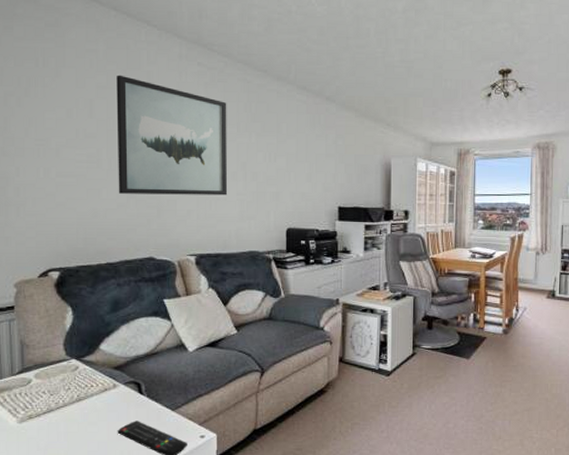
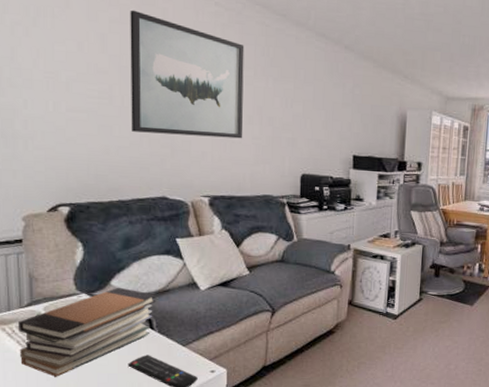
book stack: none [10,351,144,446] -> present [18,287,156,377]

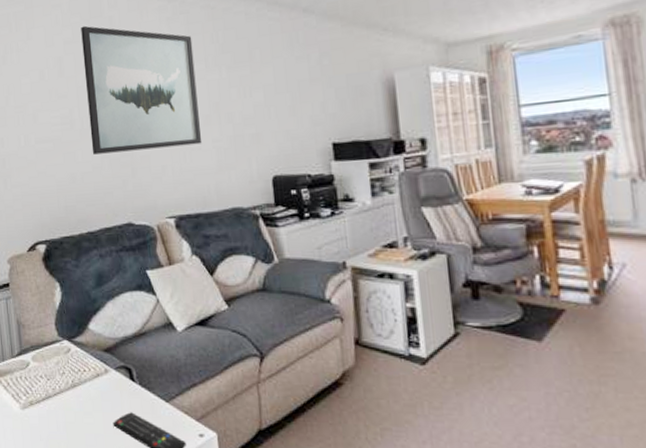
book stack: present [18,287,156,377] -> none [12,331,134,436]

